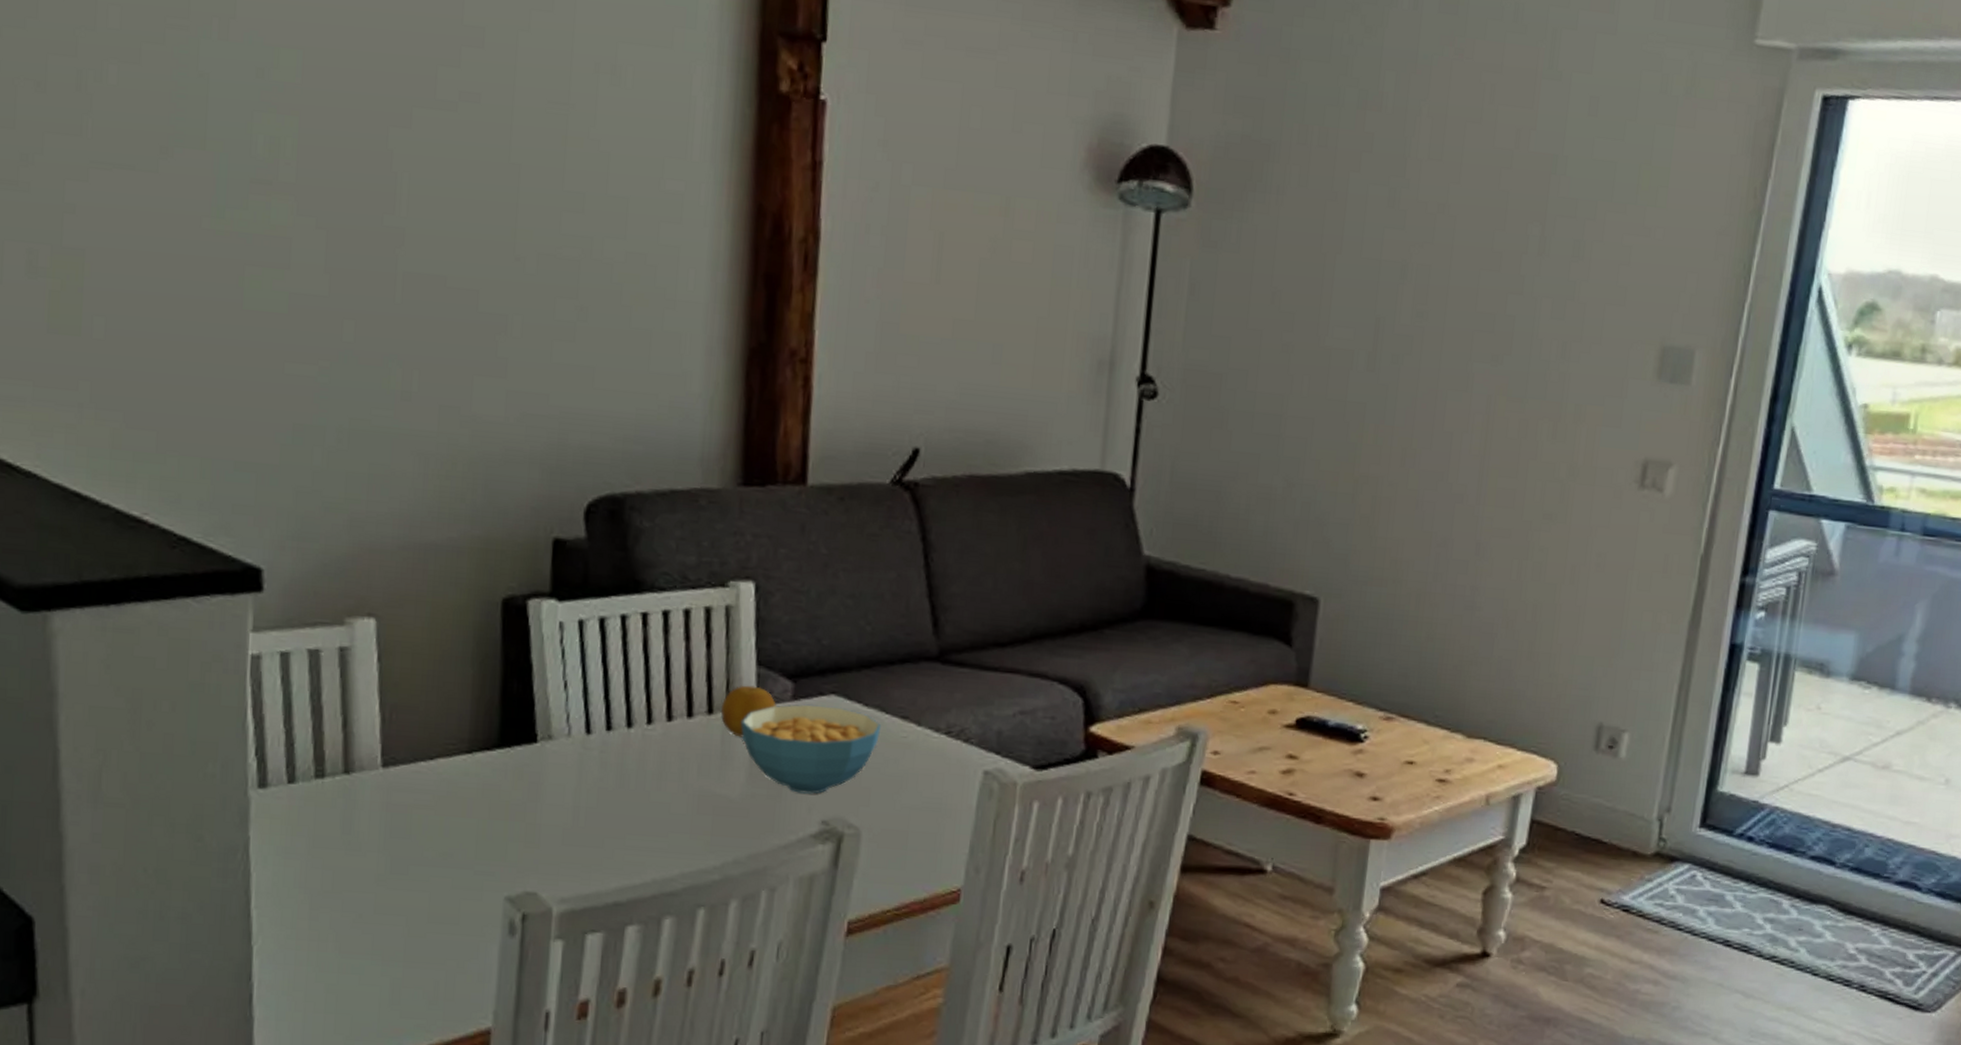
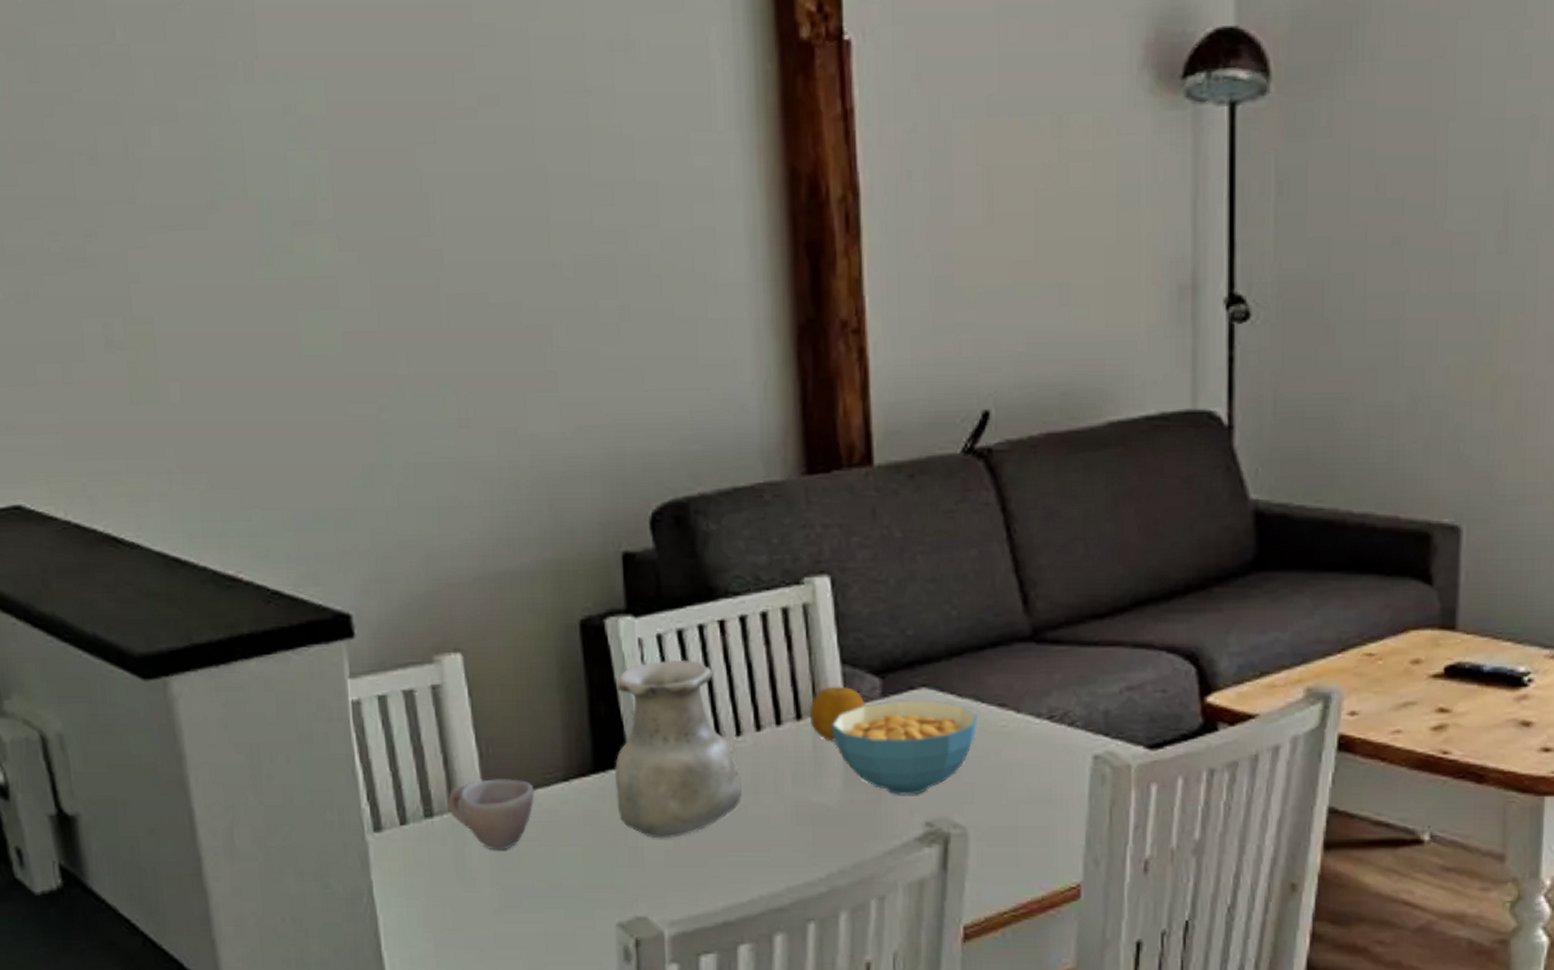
cup: none [341,744,435,817] -> present [447,779,535,850]
vase: none [519,645,648,818] -> present [615,659,743,839]

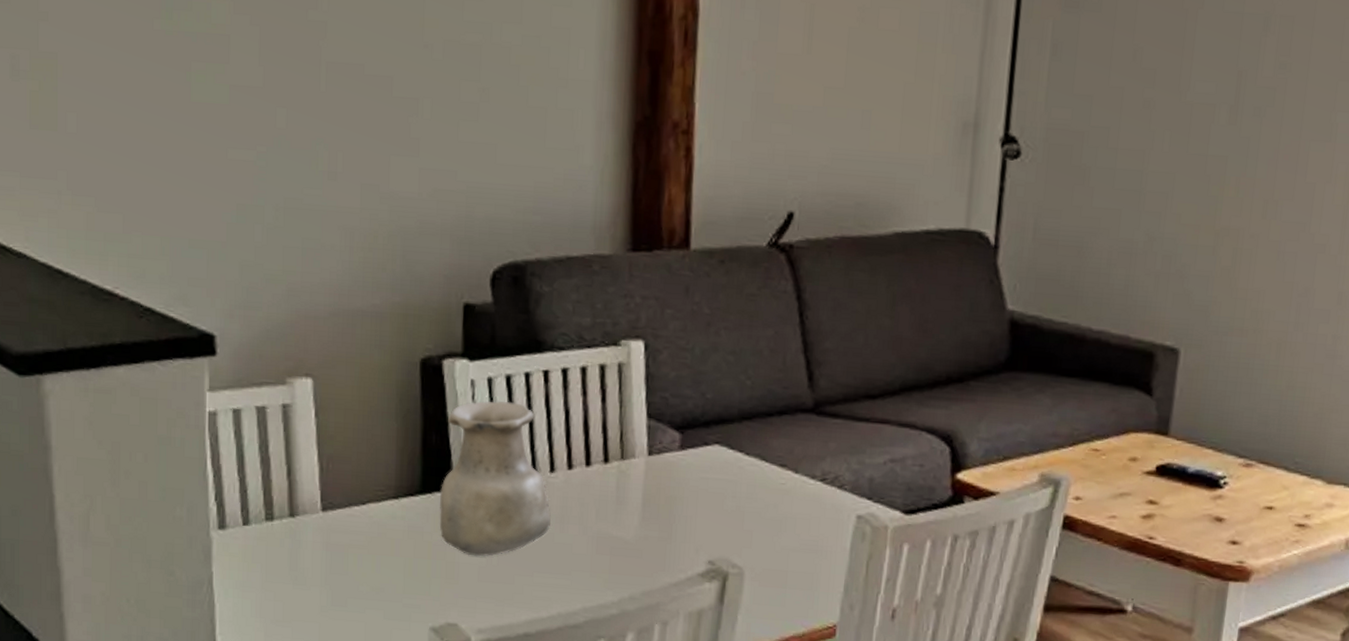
cup: present [447,779,535,850] -> none [287,491,367,555]
fruit: present [809,686,866,742] -> none [615,436,665,484]
cereal bowl: present [831,700,978,795] -> none [633,453,762,537]

